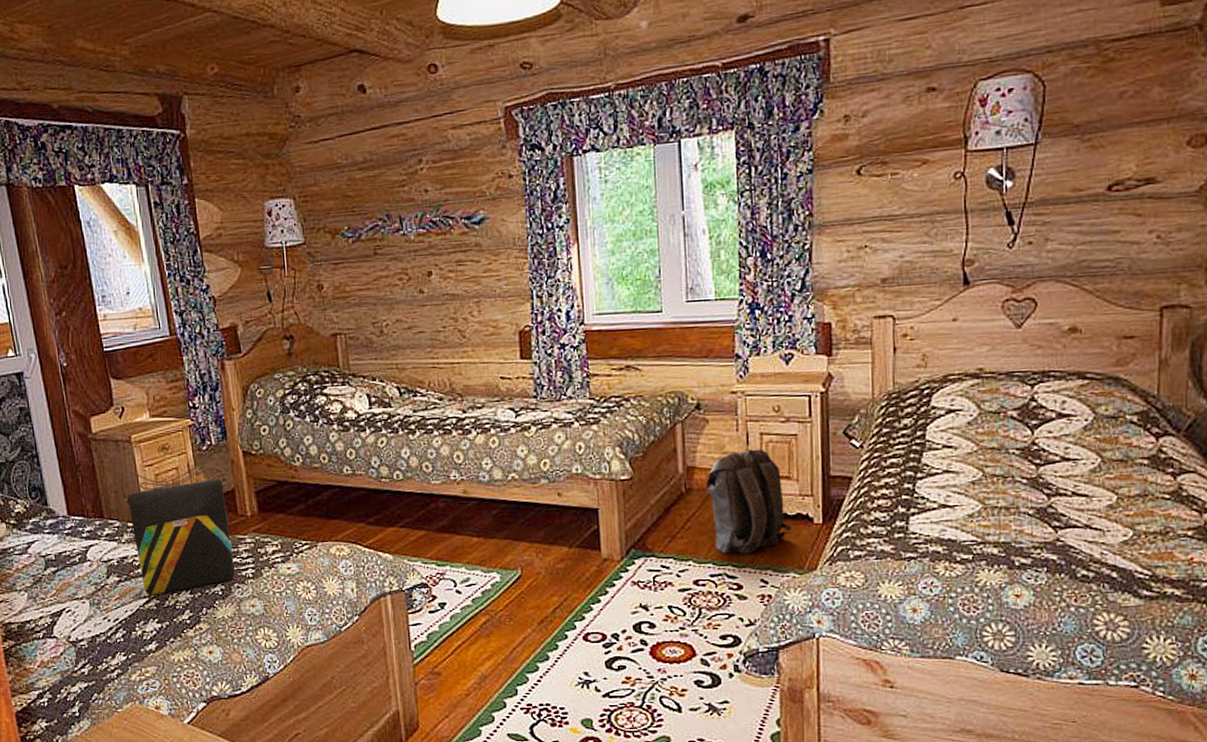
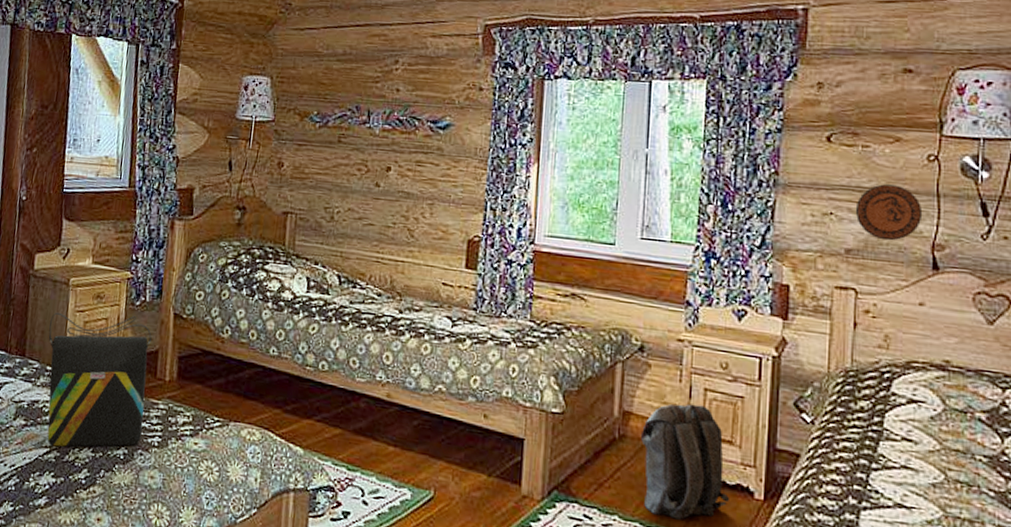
decorative plate: none [888,208,952,265] -> present [855,184,923,241]

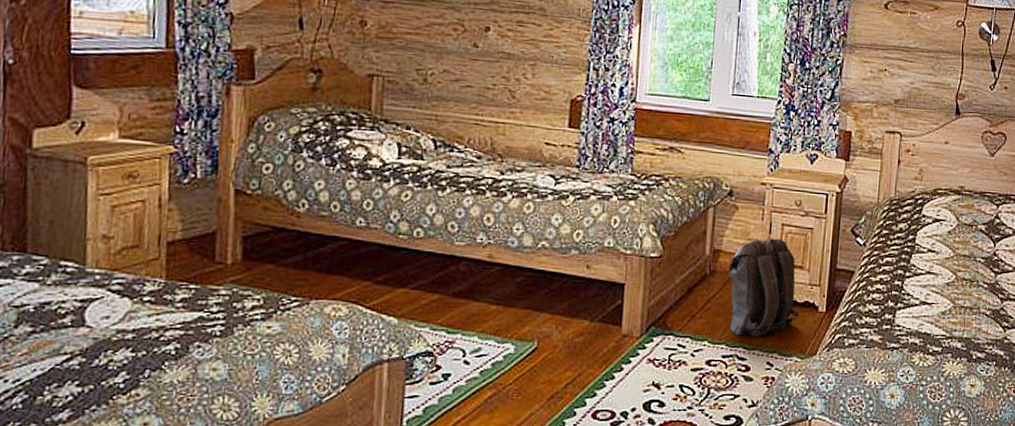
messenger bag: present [47,312,152,447] -> none [60,196,206,352]
decorative plate: present [855,184,923,241] -> none [903,45,951,92]

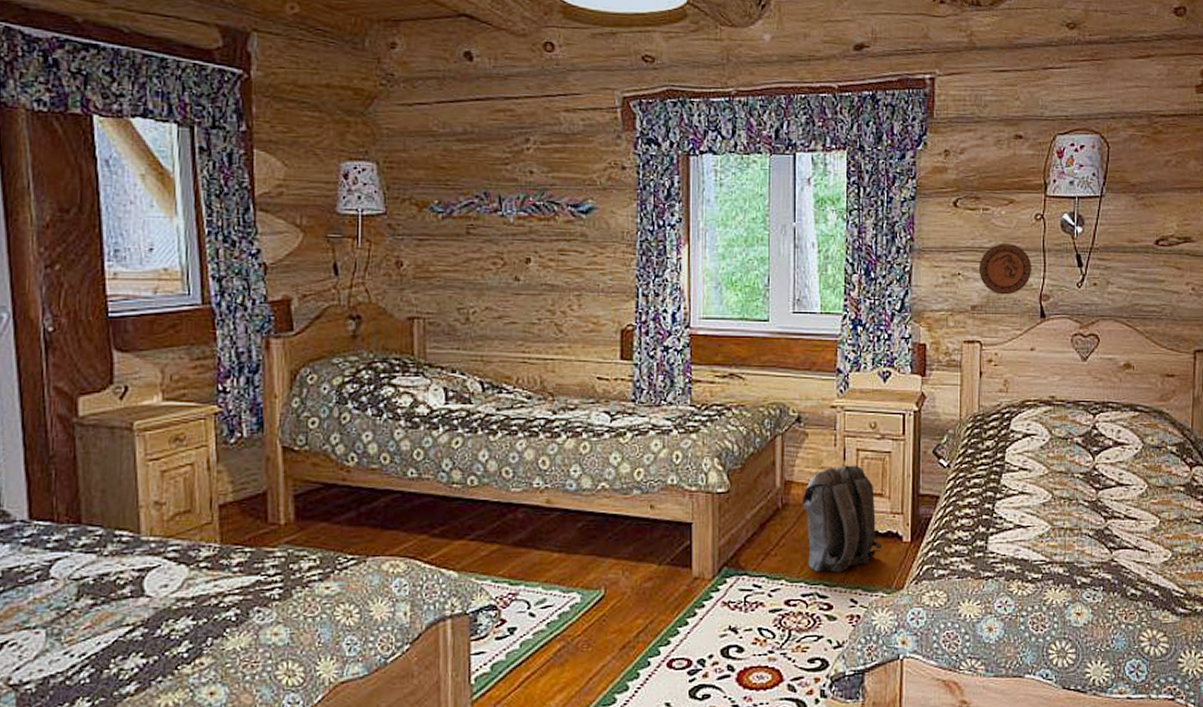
decorative plate: none [903,45,951,92] -> present [978,244,1032,295]

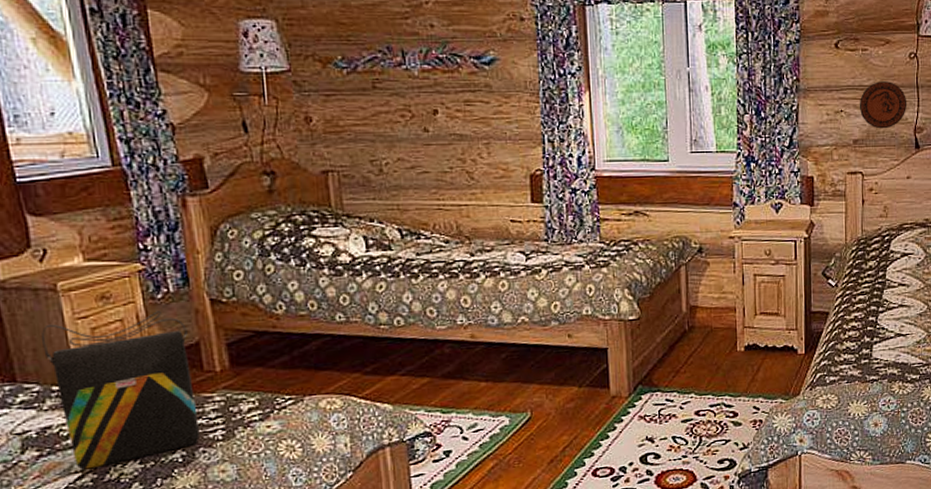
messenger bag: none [112,456,257,623] -> present [41,311,200,470]
backpack: present [801,465,881,573] -> none [706,289,779,385]

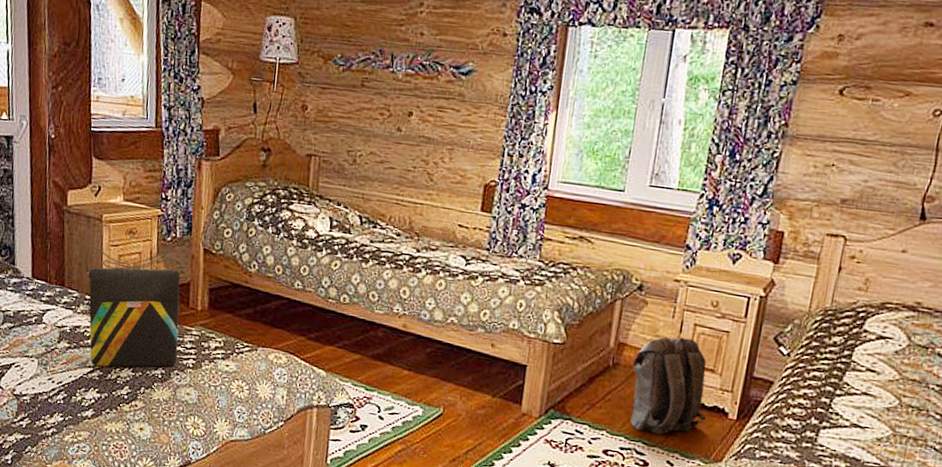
backpack: none [706,289,779,385] -> present [630,337,707,435]
decorative plate: present [859,81,907,129] -> none [855,137,920,192]

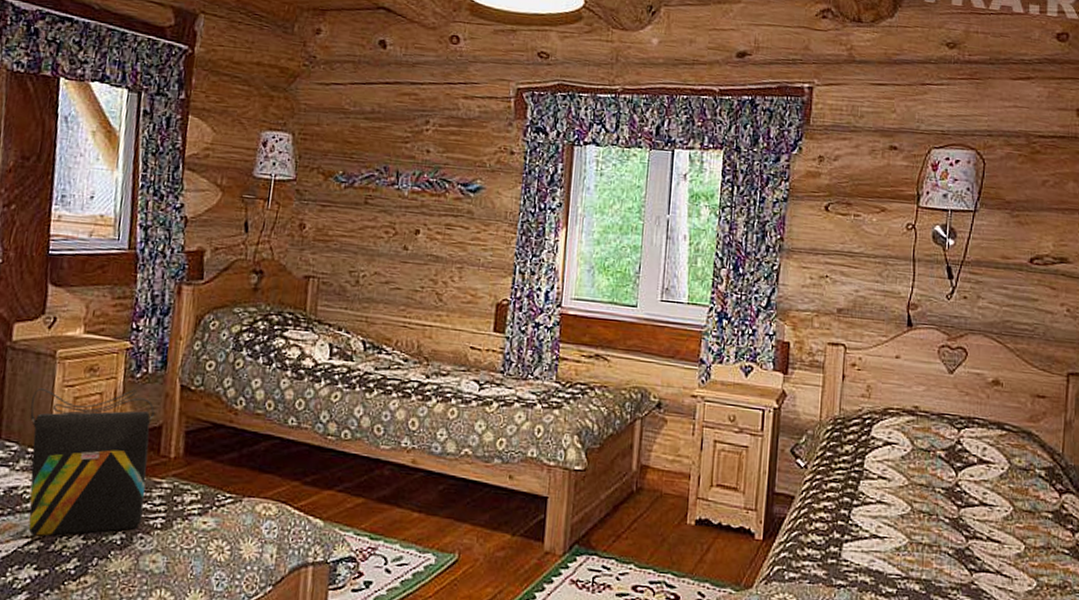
backpack: present [630,337,707,435] -> none [656,455,733,564]

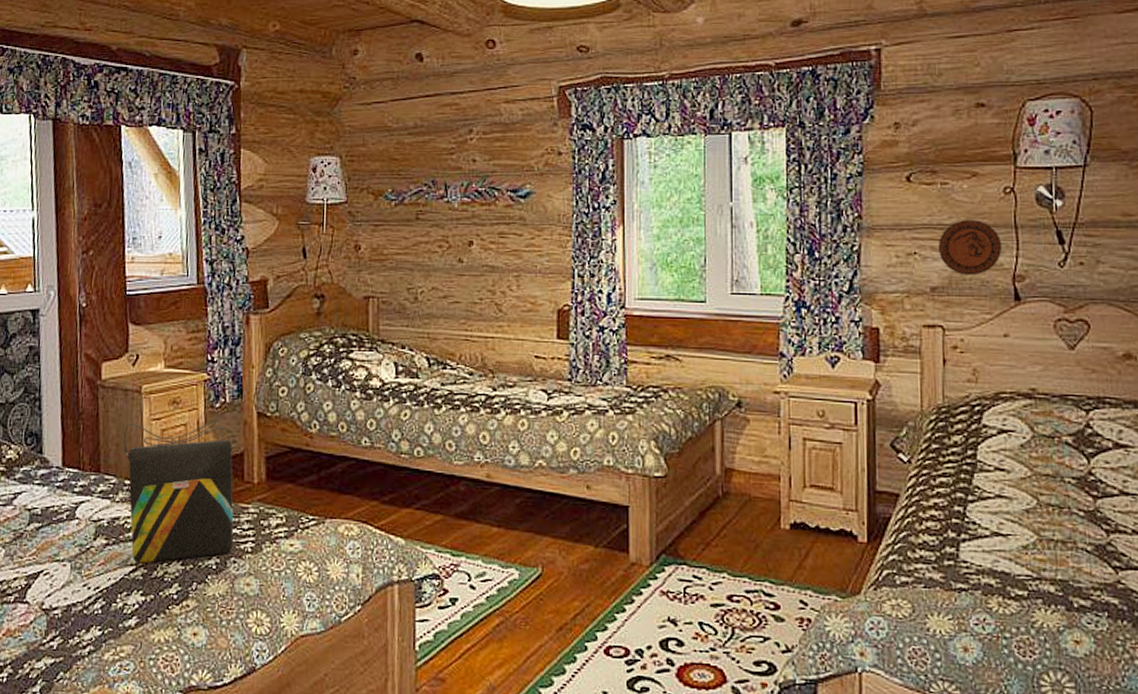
decorative plate: none [846,250,901,301] -> present [937,220,1003,276]

